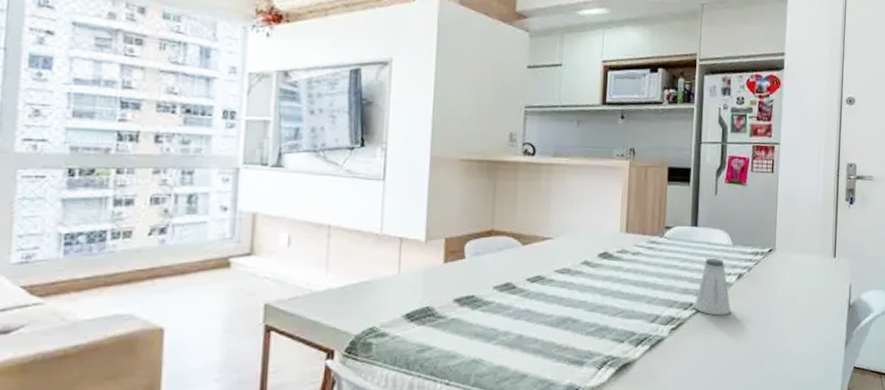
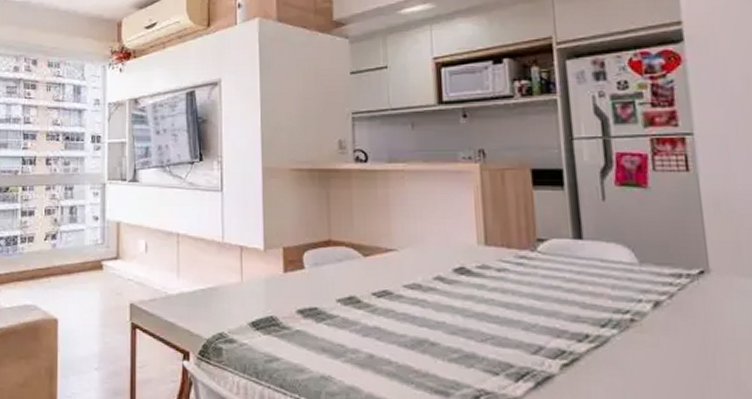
saltshaker: present [694,259,731,316] -> none [591,279,650,354]

